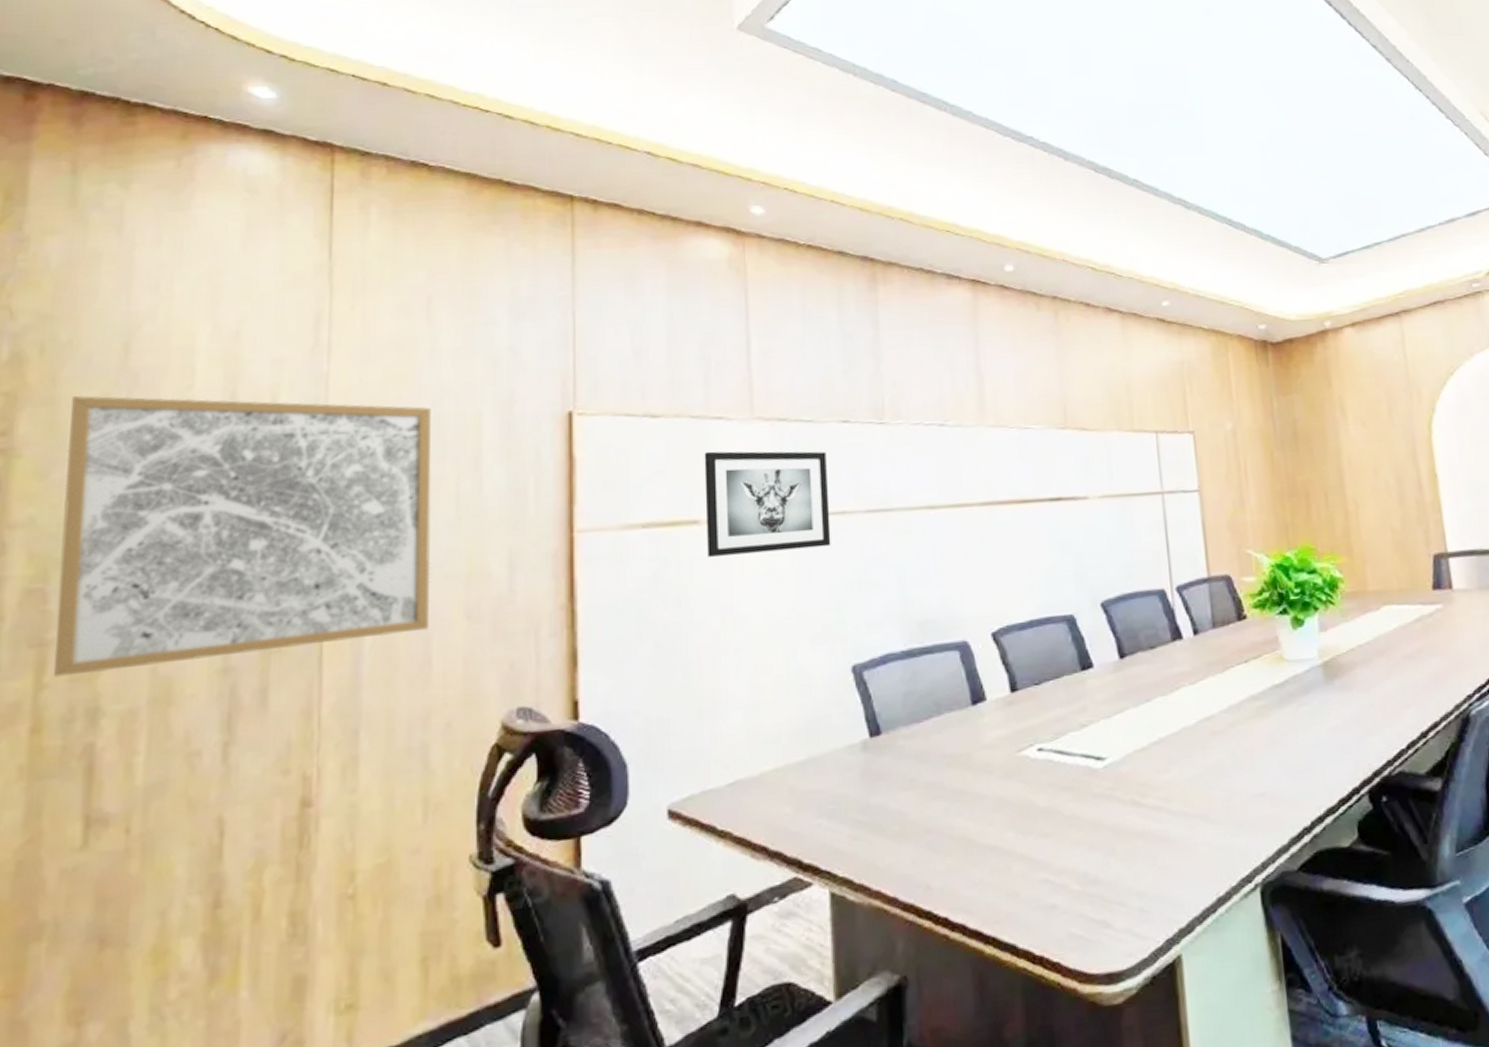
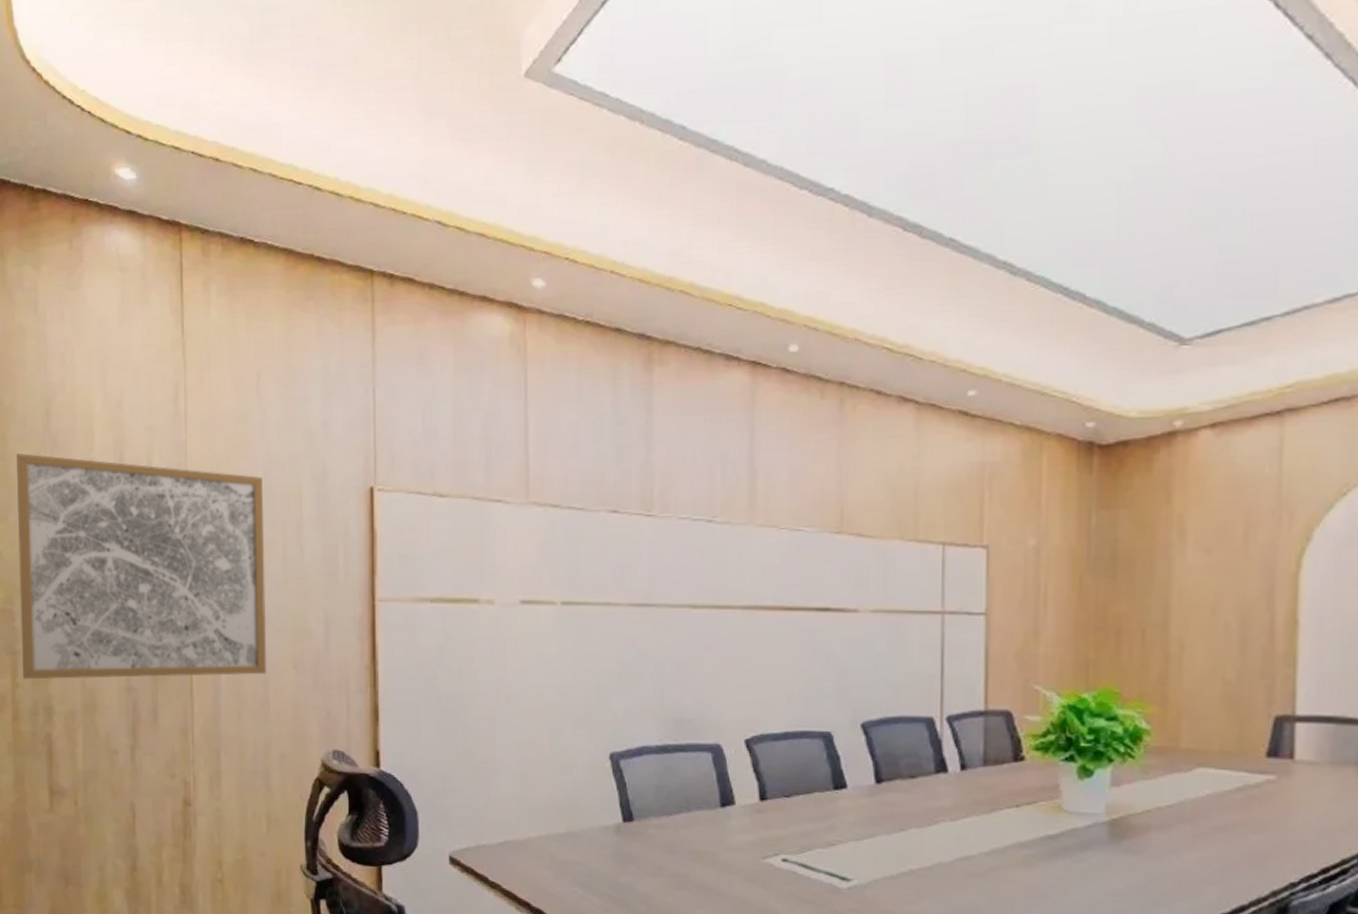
wall art: present [704,451,831,557] -> none [484,533,596,636]

